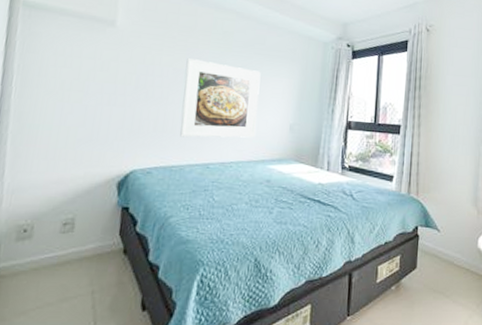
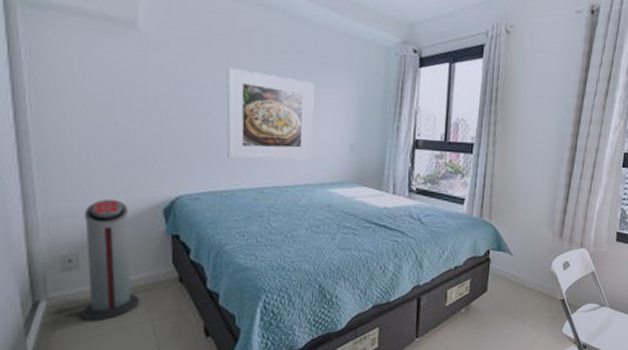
air purifier: none [26,172,86,293] -> present [81,198,139,322]

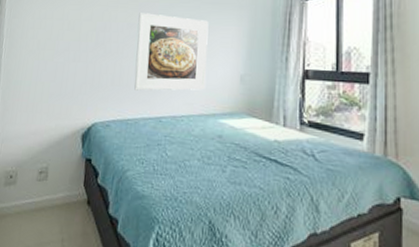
air purifier: present [81,198,139,322] -> none [11,124,57,236]

